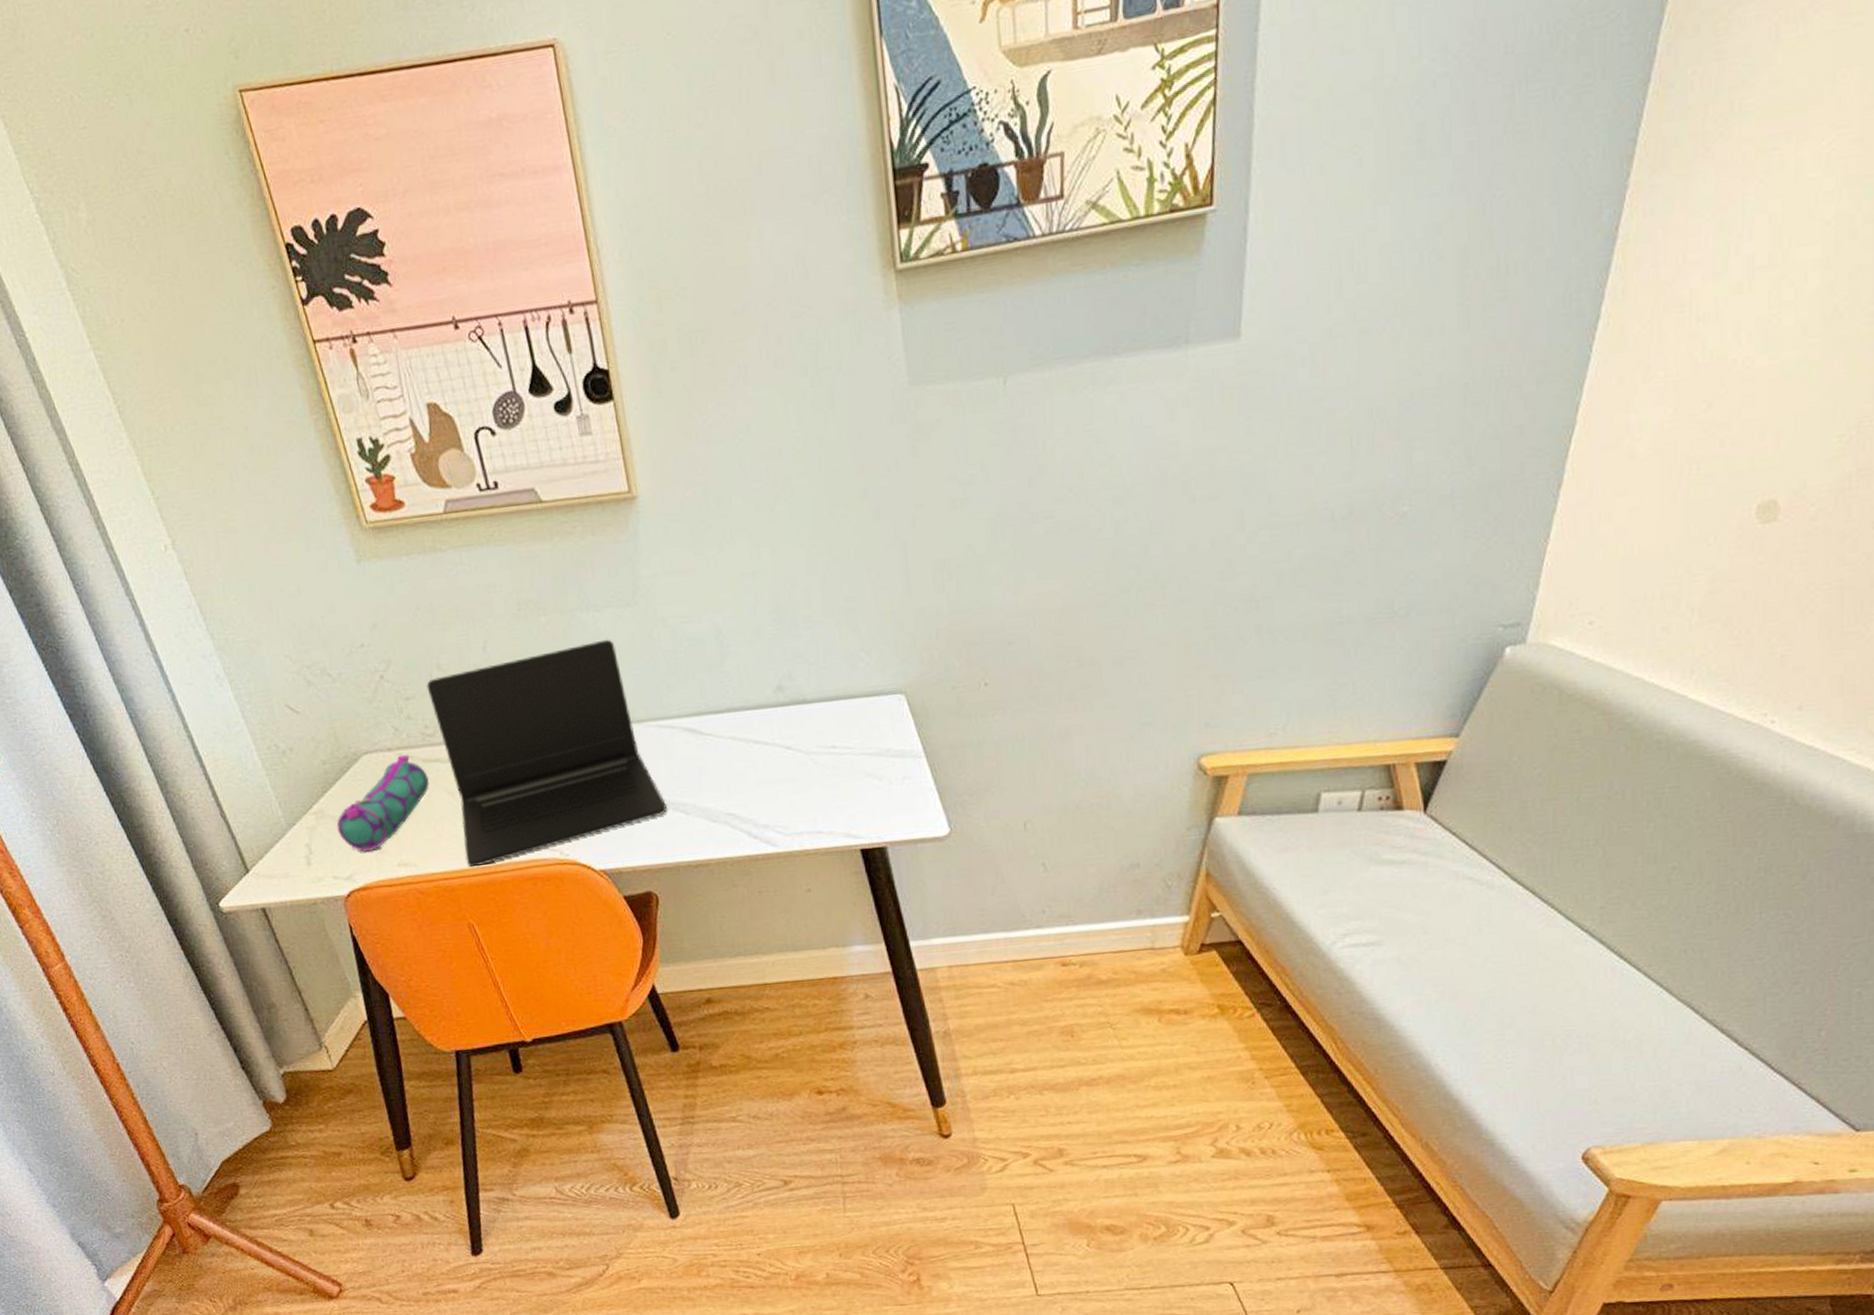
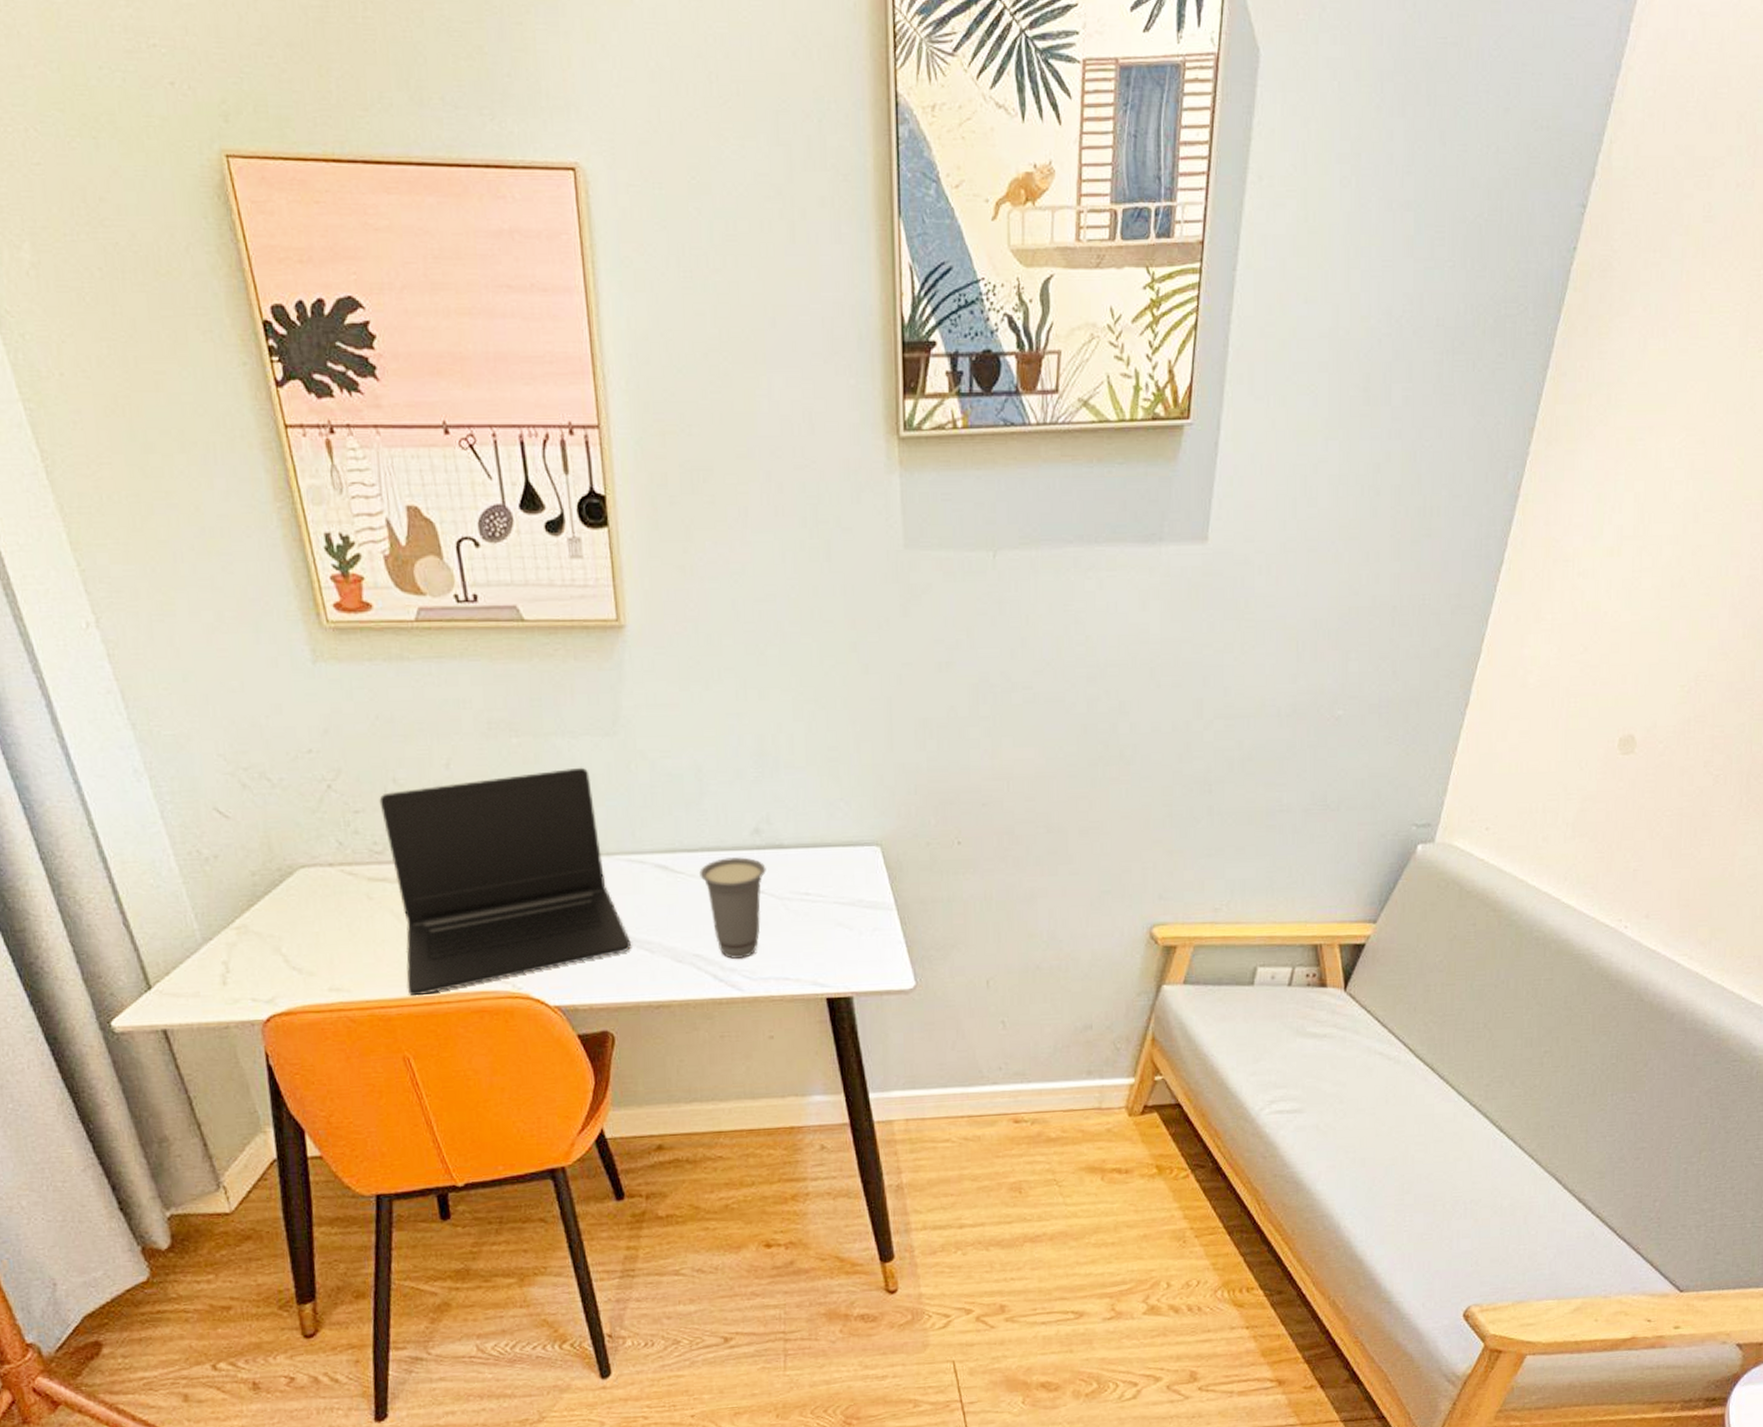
pencil case: present [336,755,430,852] -> none [261,872,373,973]
cup: none [727,715,792,816] -> present [699,857,766,959]

